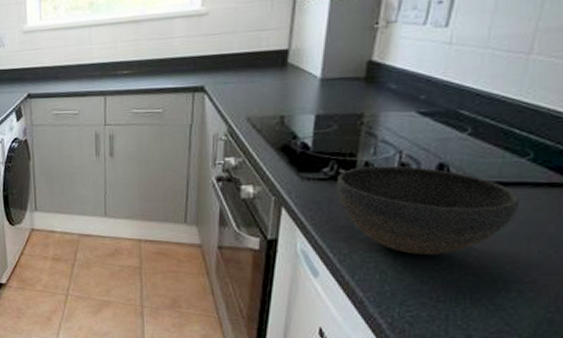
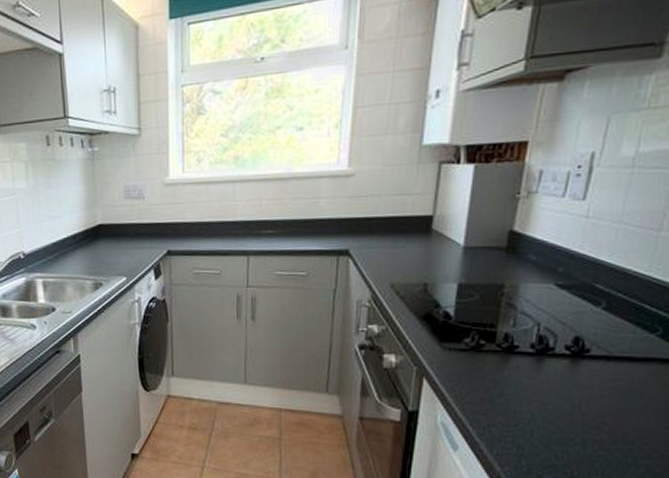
bowl: present [336,165,519,256] -> none [476,338,649,430]

